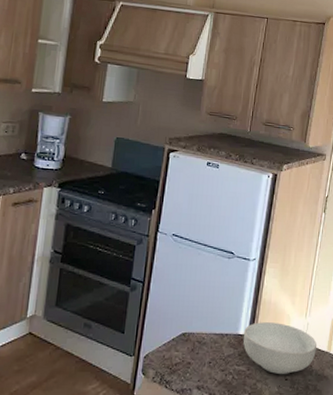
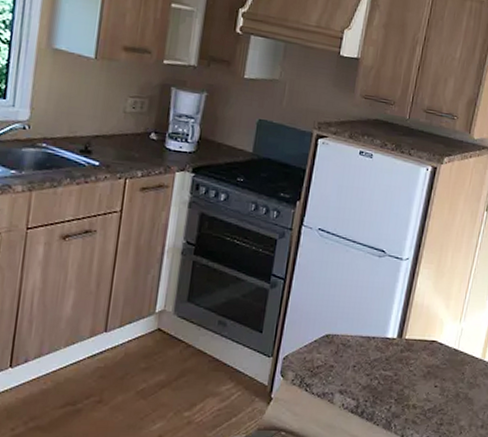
cereal bowl: present [243,322,317,374] -> none [391,325,471,381]

